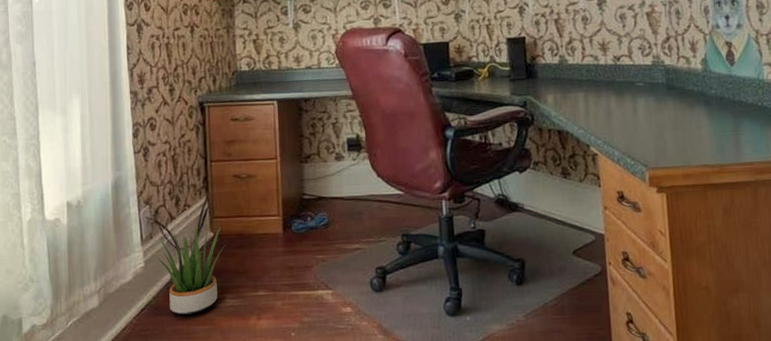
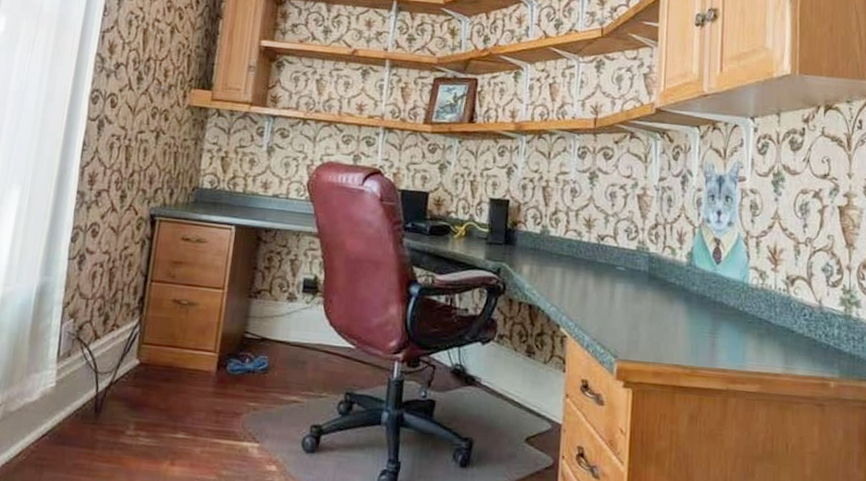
potted plant: present [158,225,225,315] -> none [72,348,149,449]

